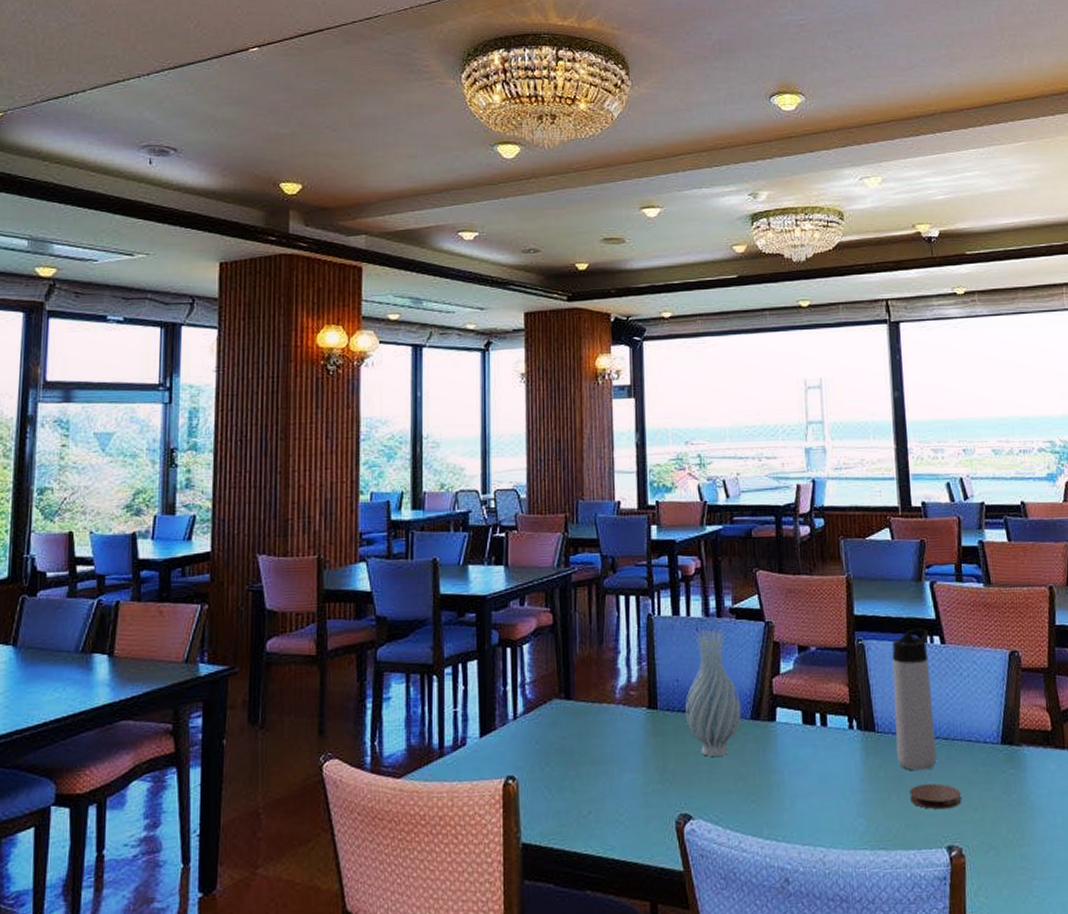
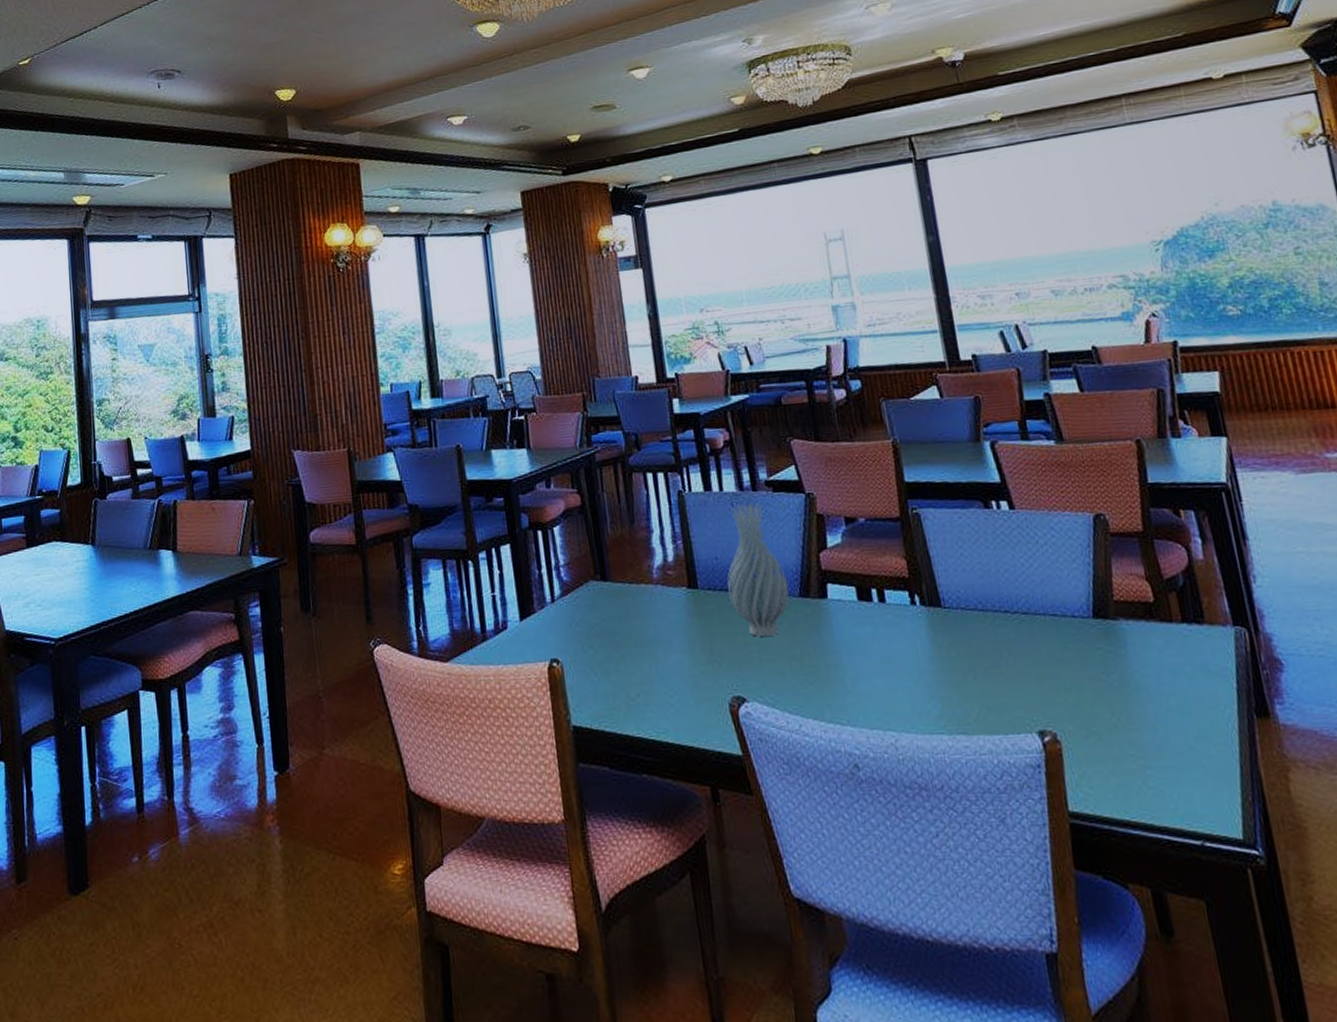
thermos bottle: present [891,628,937,771] -> none [951,493,1017,649]
coaster: present [910,783,961,810] -> none [988,662,1051,691]

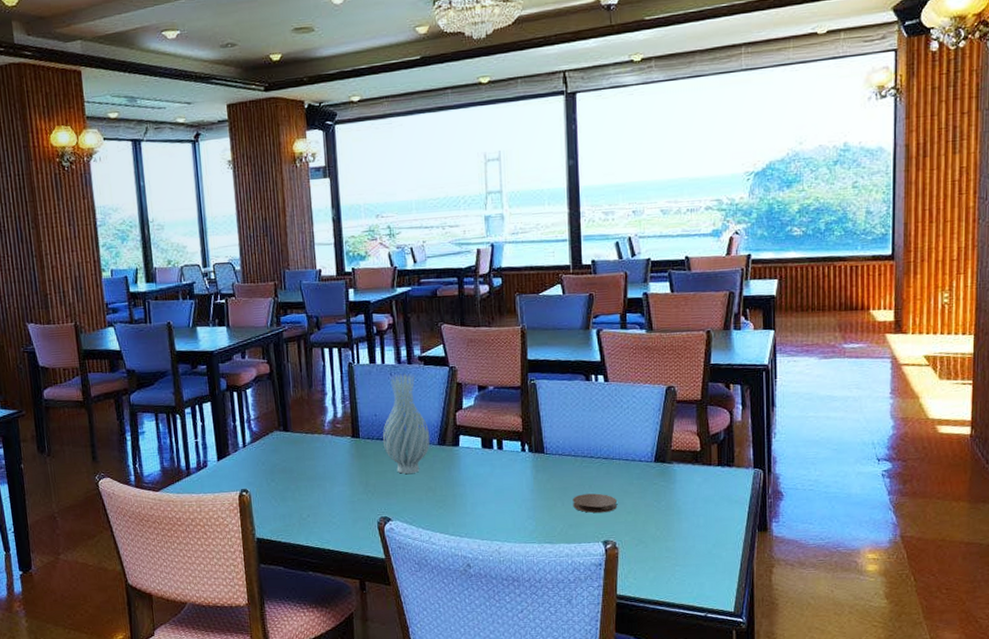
coaster: none [988,662,1051,691] -> present [573,493,617,513]

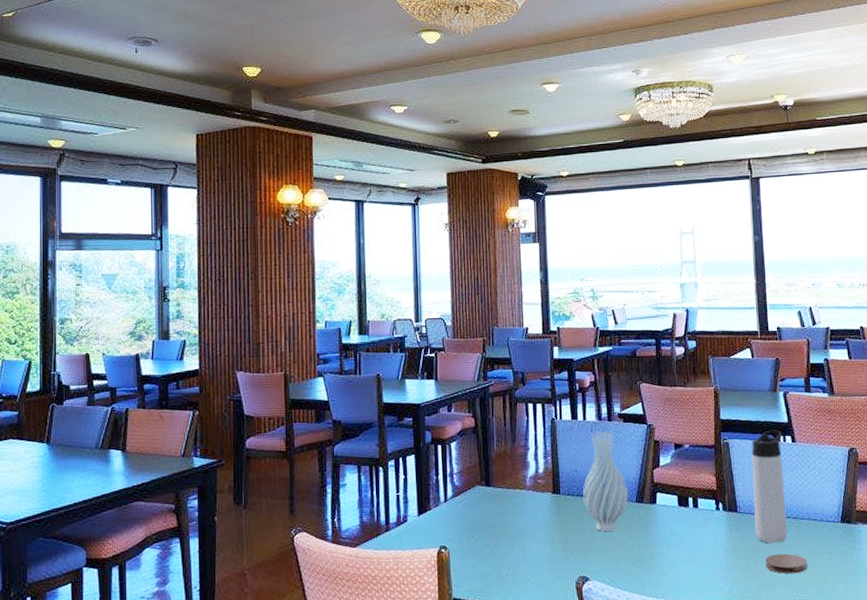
thermos bottle: none [560,369,597,484] -> present [751,429,788,544]

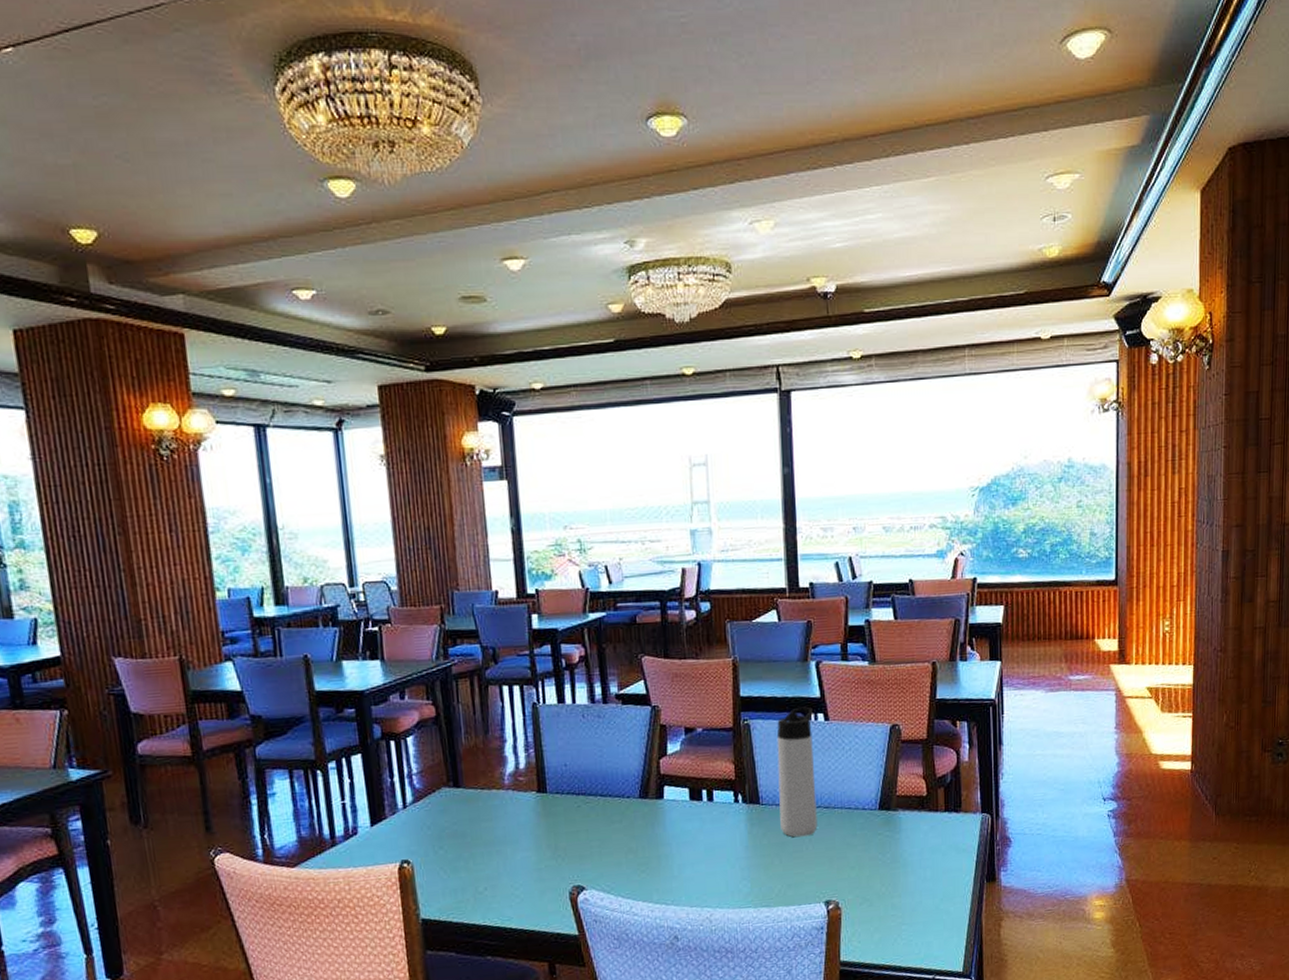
vase: present [583,430,629,532] -> none [574,714,631,834]
coaster: present [765,553,807,574] -> none [791,847,839,870]

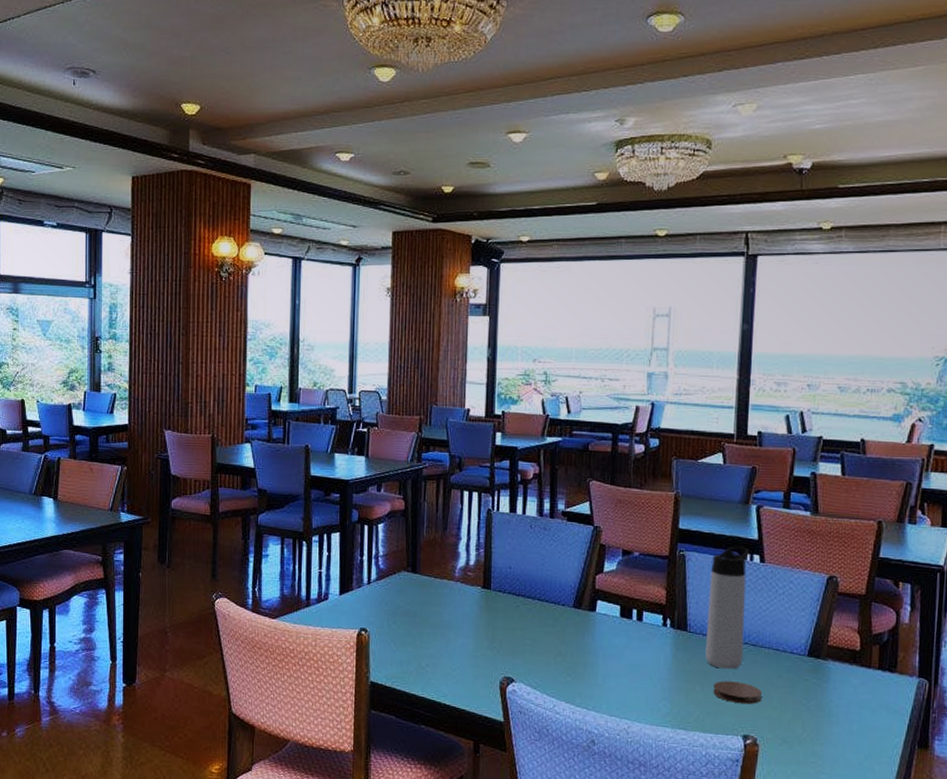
coaster: none [791,847,839,870] -> present [713,681,762,705]

